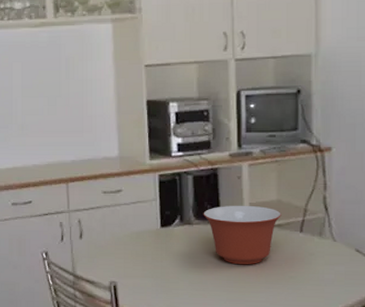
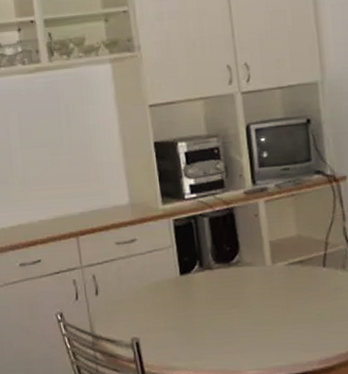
mixing bowl: present [203,205,281,265] -> none [222,243,303,307]

